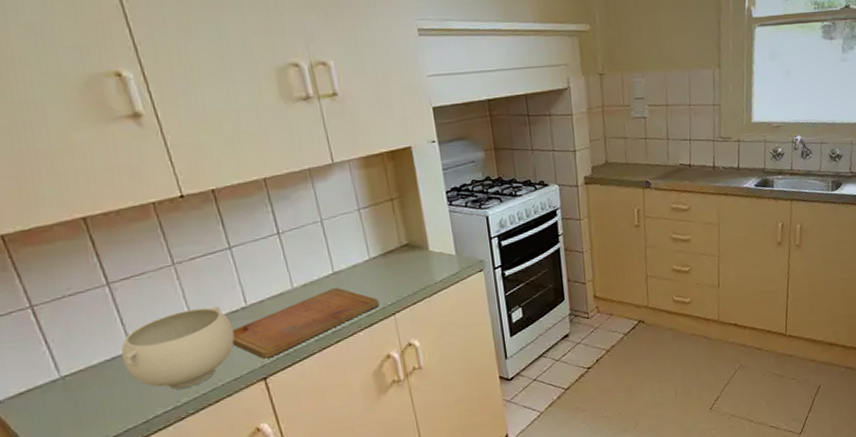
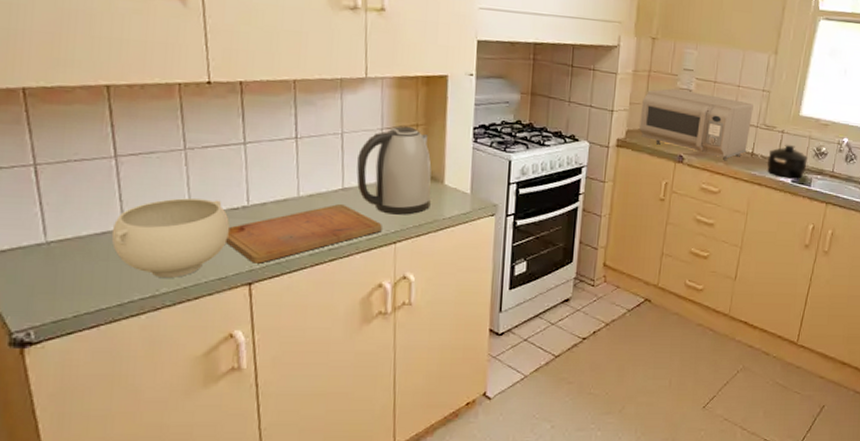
kettle: none [341,202,420,289] -> present [356,125,432,215]
microwave: none [601,118,708,179] -> present [639,88,753,161]
saucepan: none [729,151,767,184] -> present [767,144,809,179]

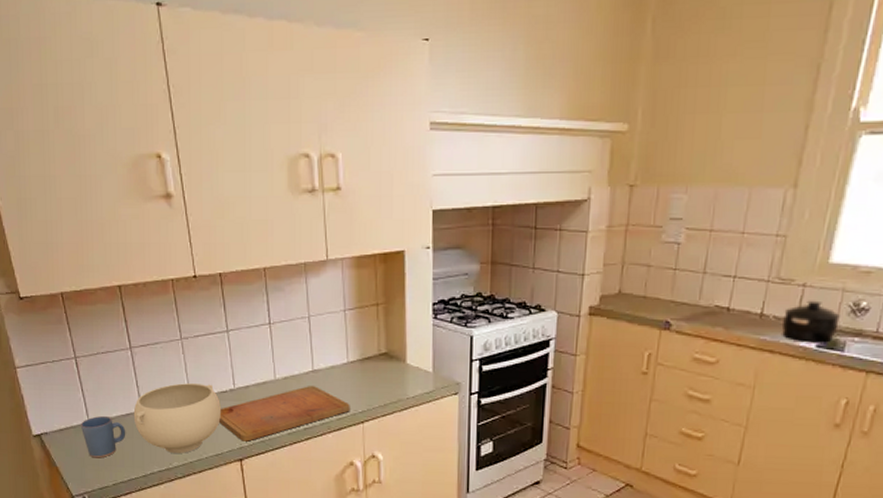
mug: none [32,235,99,285] -> present [80,416,126,458]
kettle: present [356,125,432,215] -> none [324,306,394,395]
microwave: present [639,88,753,161] -> none [616,243,763,326]

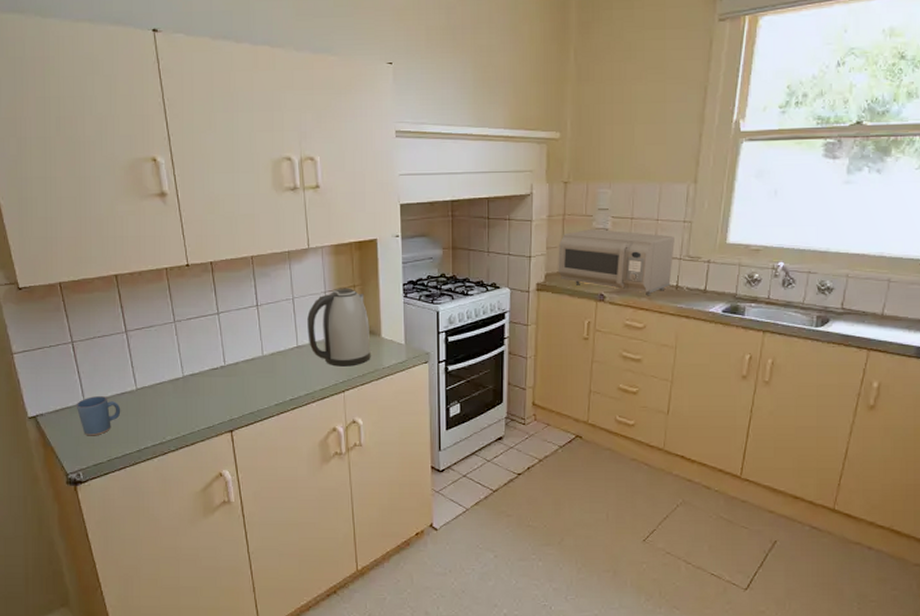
bowl: present [133,383,222,453] -> none [128,362,213,428]
cutting board: present [219,386,350,442] -> none [211,360,332,414]
kettle: none [324,306,394,395] -> present [307,288,371,367]
microwave: none [616,243,763,326] -> present [558,229,675,296]
saucepan: present [781,300,842,343] -> none [693,274,740,309]

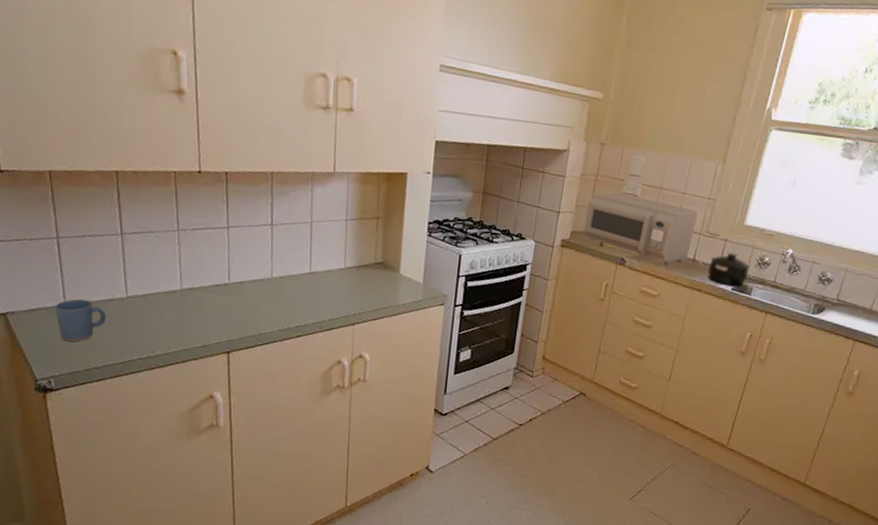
kettle: present [307,288,371,367] -> none [322,217,389,300]
saucepan: none [693,274,740,309] -> present [707,252,751,287]

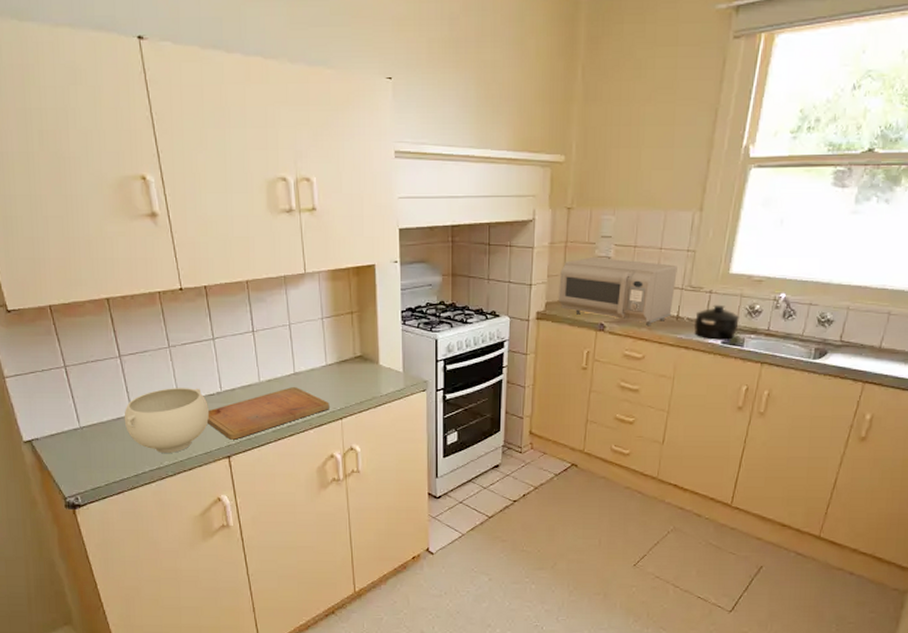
mug: present [54,299,107,342] -> none [71,421,117,461]
bowl: none [116,273,214,343] -> present [124,388,210,453]
cutting board: none [210,286,343,335] -> present [207,387,329,440]

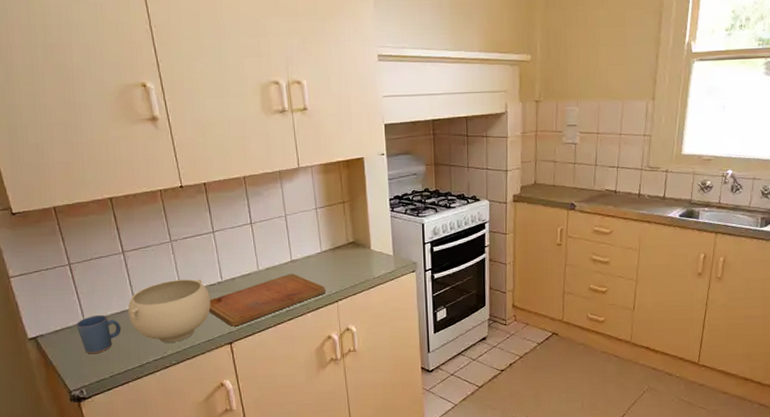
mug: none [71,421,117,461] -> present [76,315,121,354]
microwave: present [558,258,677,327] -> none [532,144,636,204]
saucepan: present [693,304,740,340] -> none [654,182,694,214]

